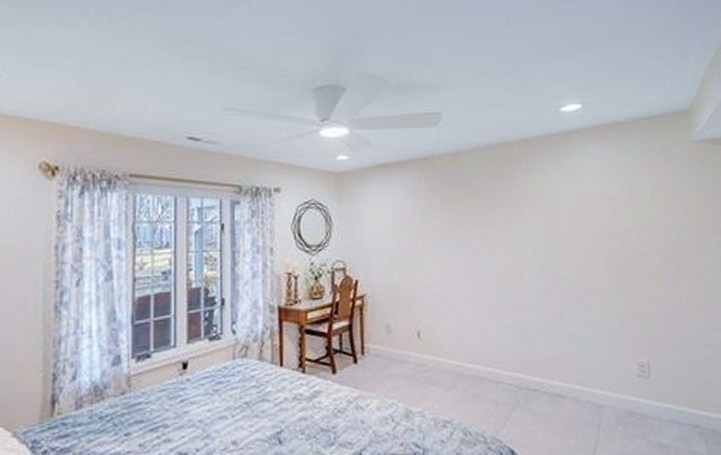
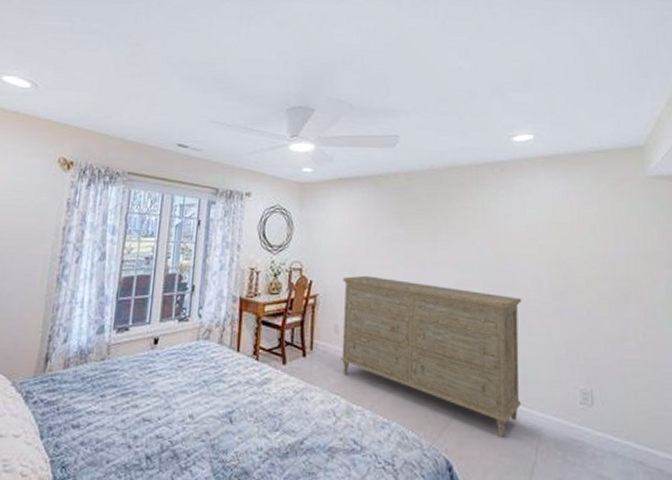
dresser: none [391,269,582,421] -> present [340,275,522,439]

